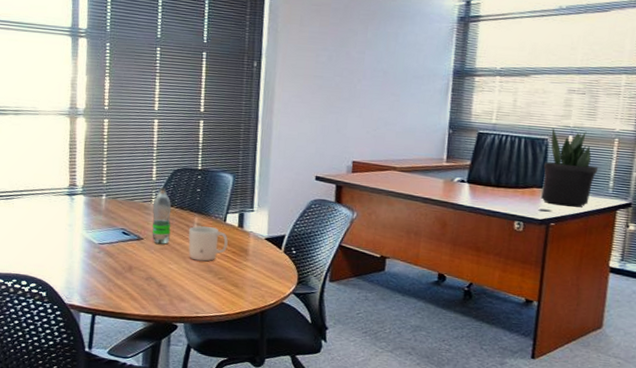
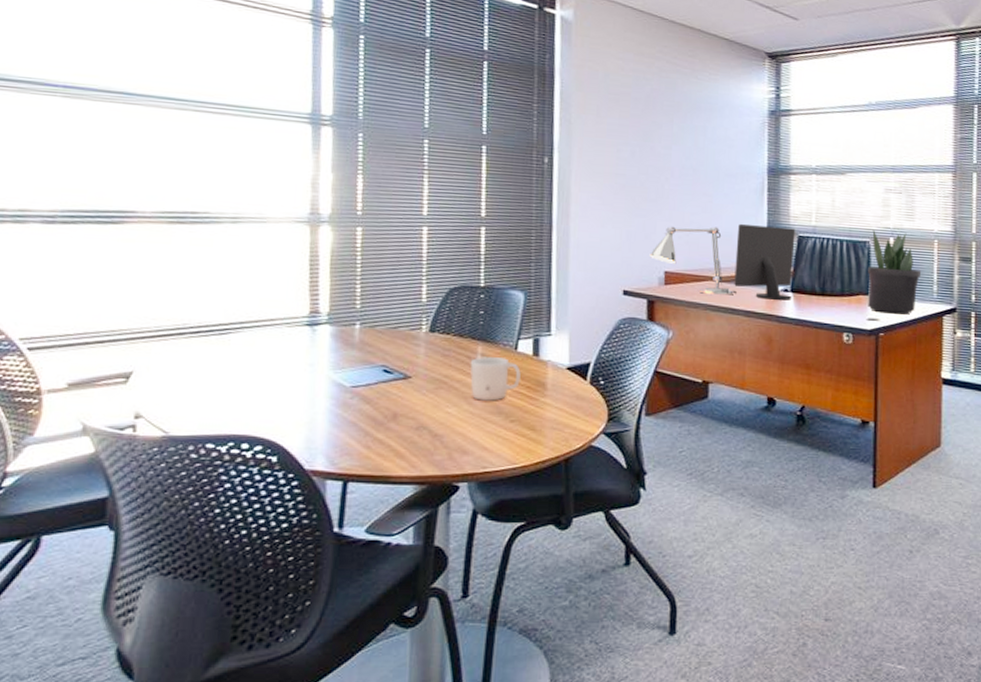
bottle: present [152,187,172,244] -> none [423,310,448,383]
desk lamp: none [340,122,416,183] -> present [649,226,736,295]
computer monitor: none [414,120,476,190] -> present [734,223,796,301]

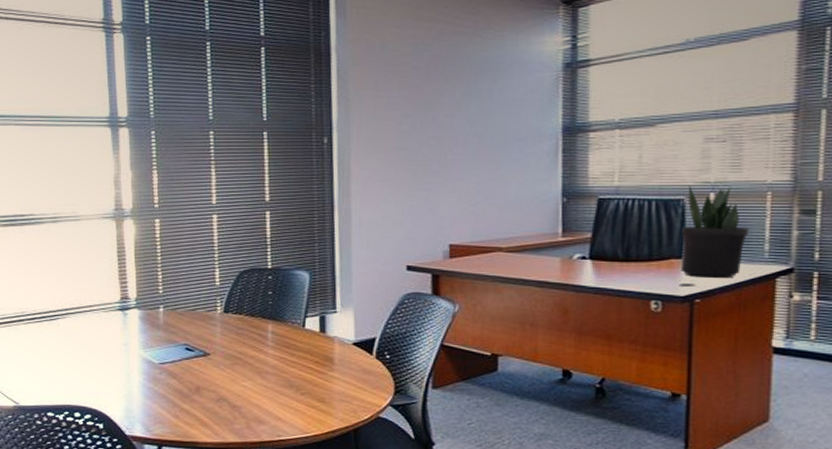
mug: present [470,357,521,401] -> none [261,334,309,375]
desk lamp: present [649,226,736,295] -> none [433,195,527,266]
computer monitor: present [734,223,796,301] -> none [525,189,595,268]

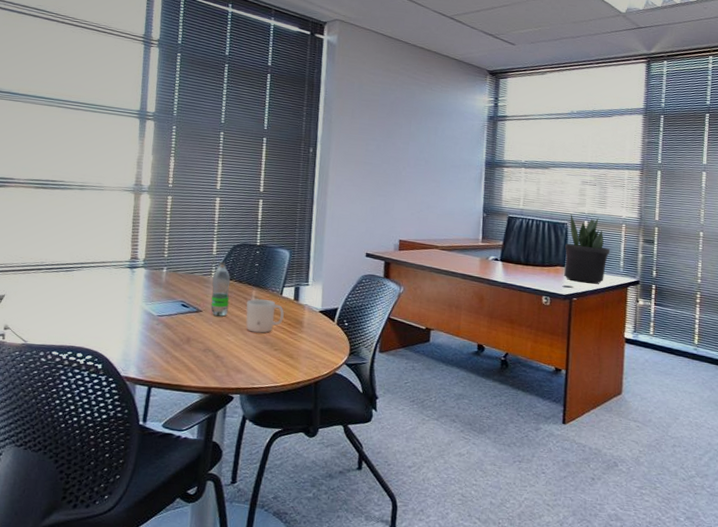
bottle: none [219,292,241,359] -> present [211,261,231,317]
mug: none [261,334,309,375] -> present [245,299,284,333]

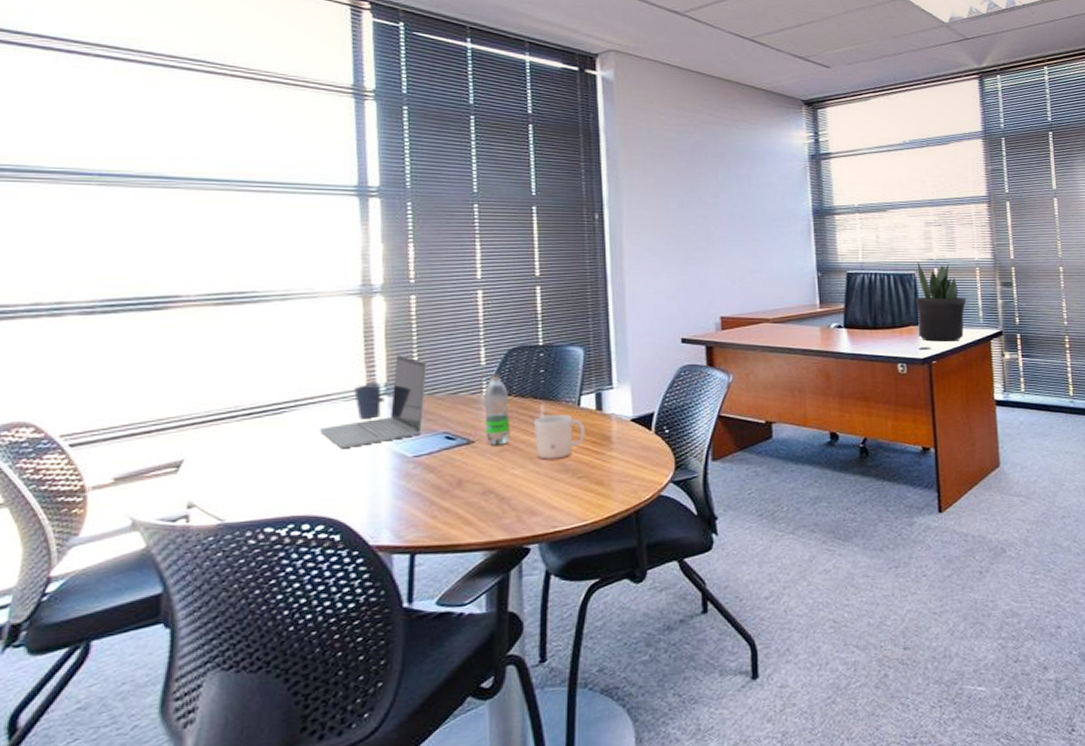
laptop: none [96,239,174,303] -> present [320,355,427,449]
cup: none [121,258,142,284] -> present [354,384,385,419]

